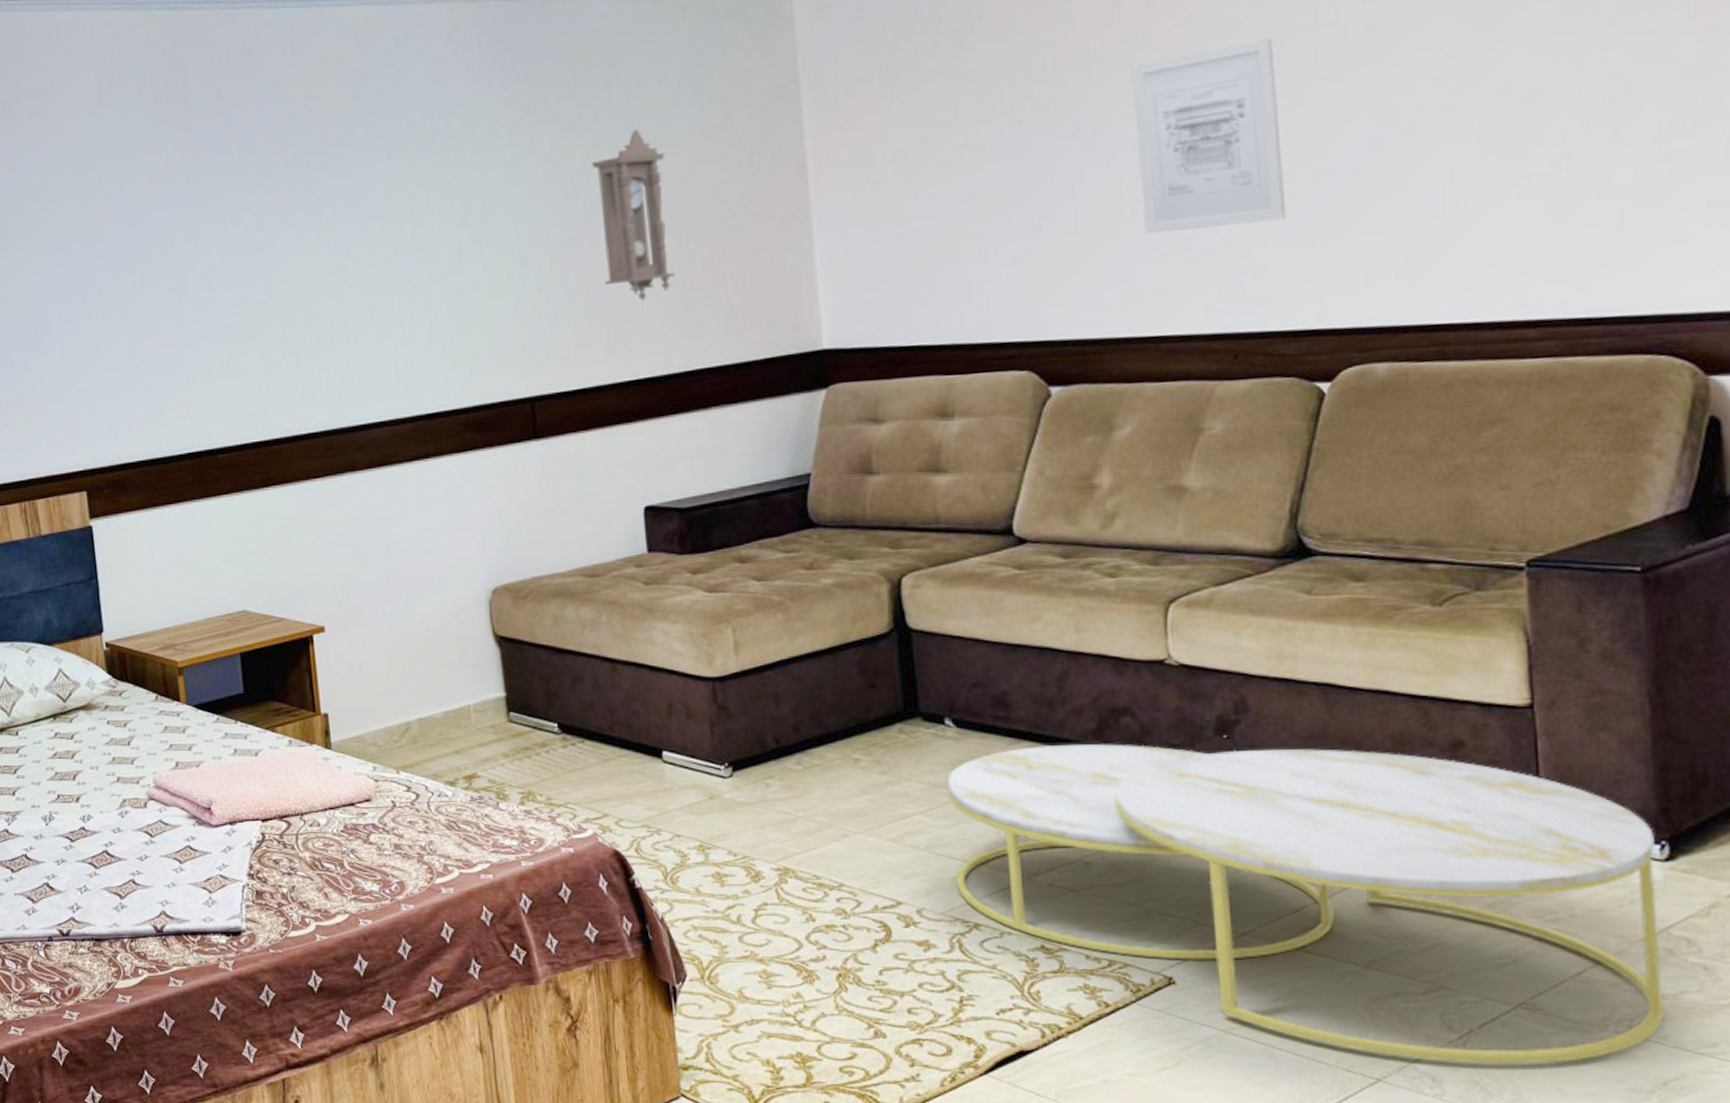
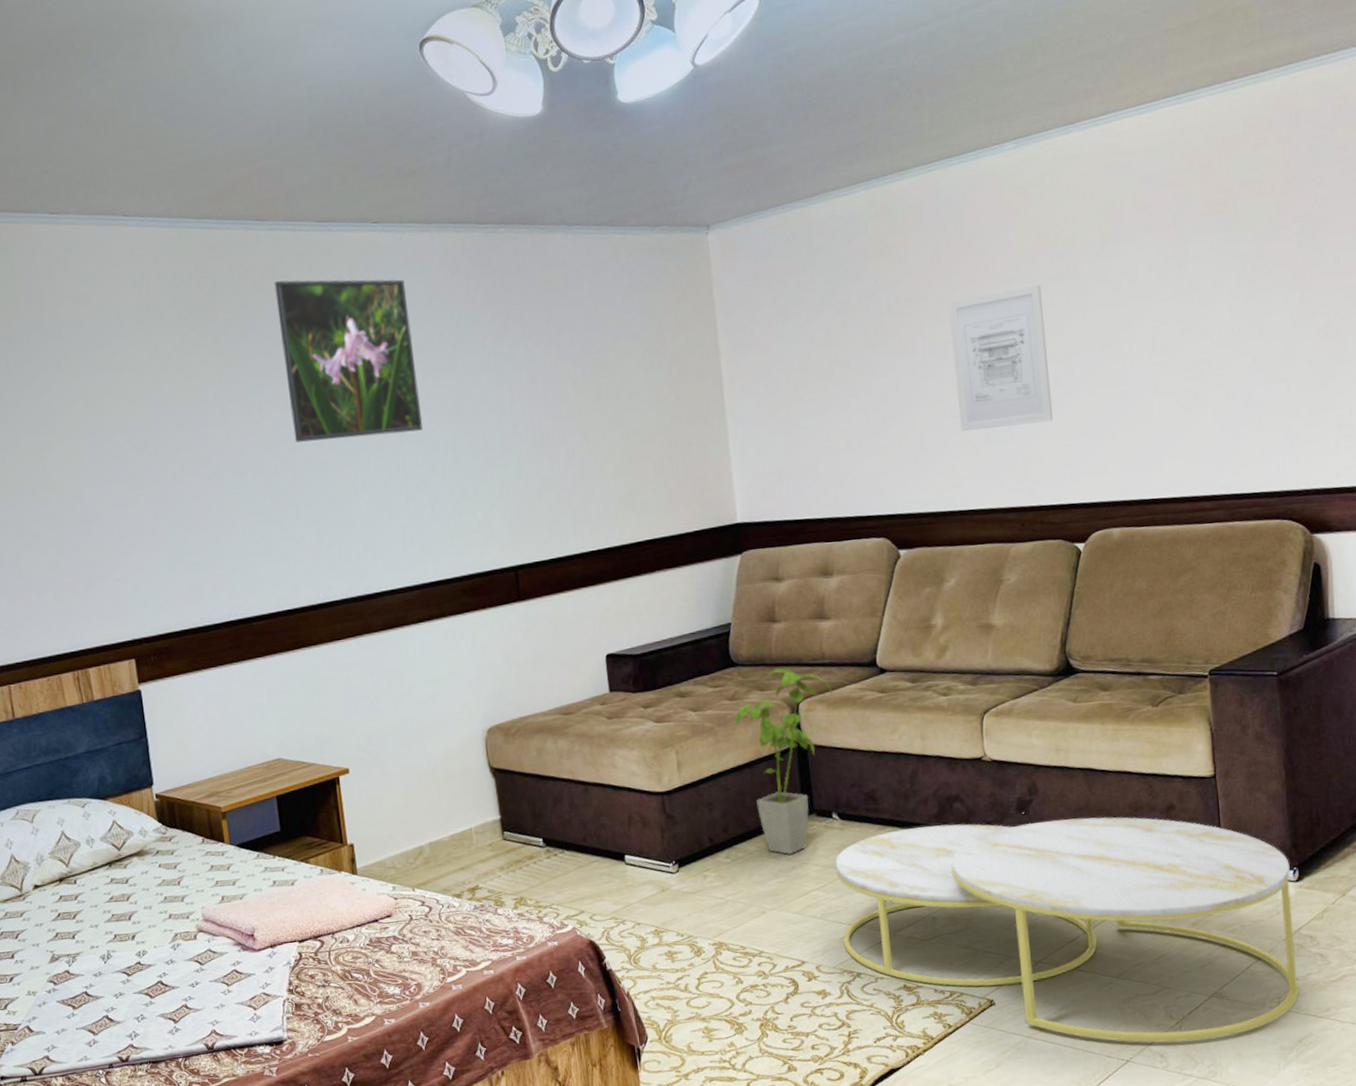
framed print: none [251,59,423,250] -> present [274,279,424,442]
pendulum clock: present [591,130,676,301] -> none [558,343,626,485]
house plant: none [814,532,950,766] -> present [735,668,833,855]

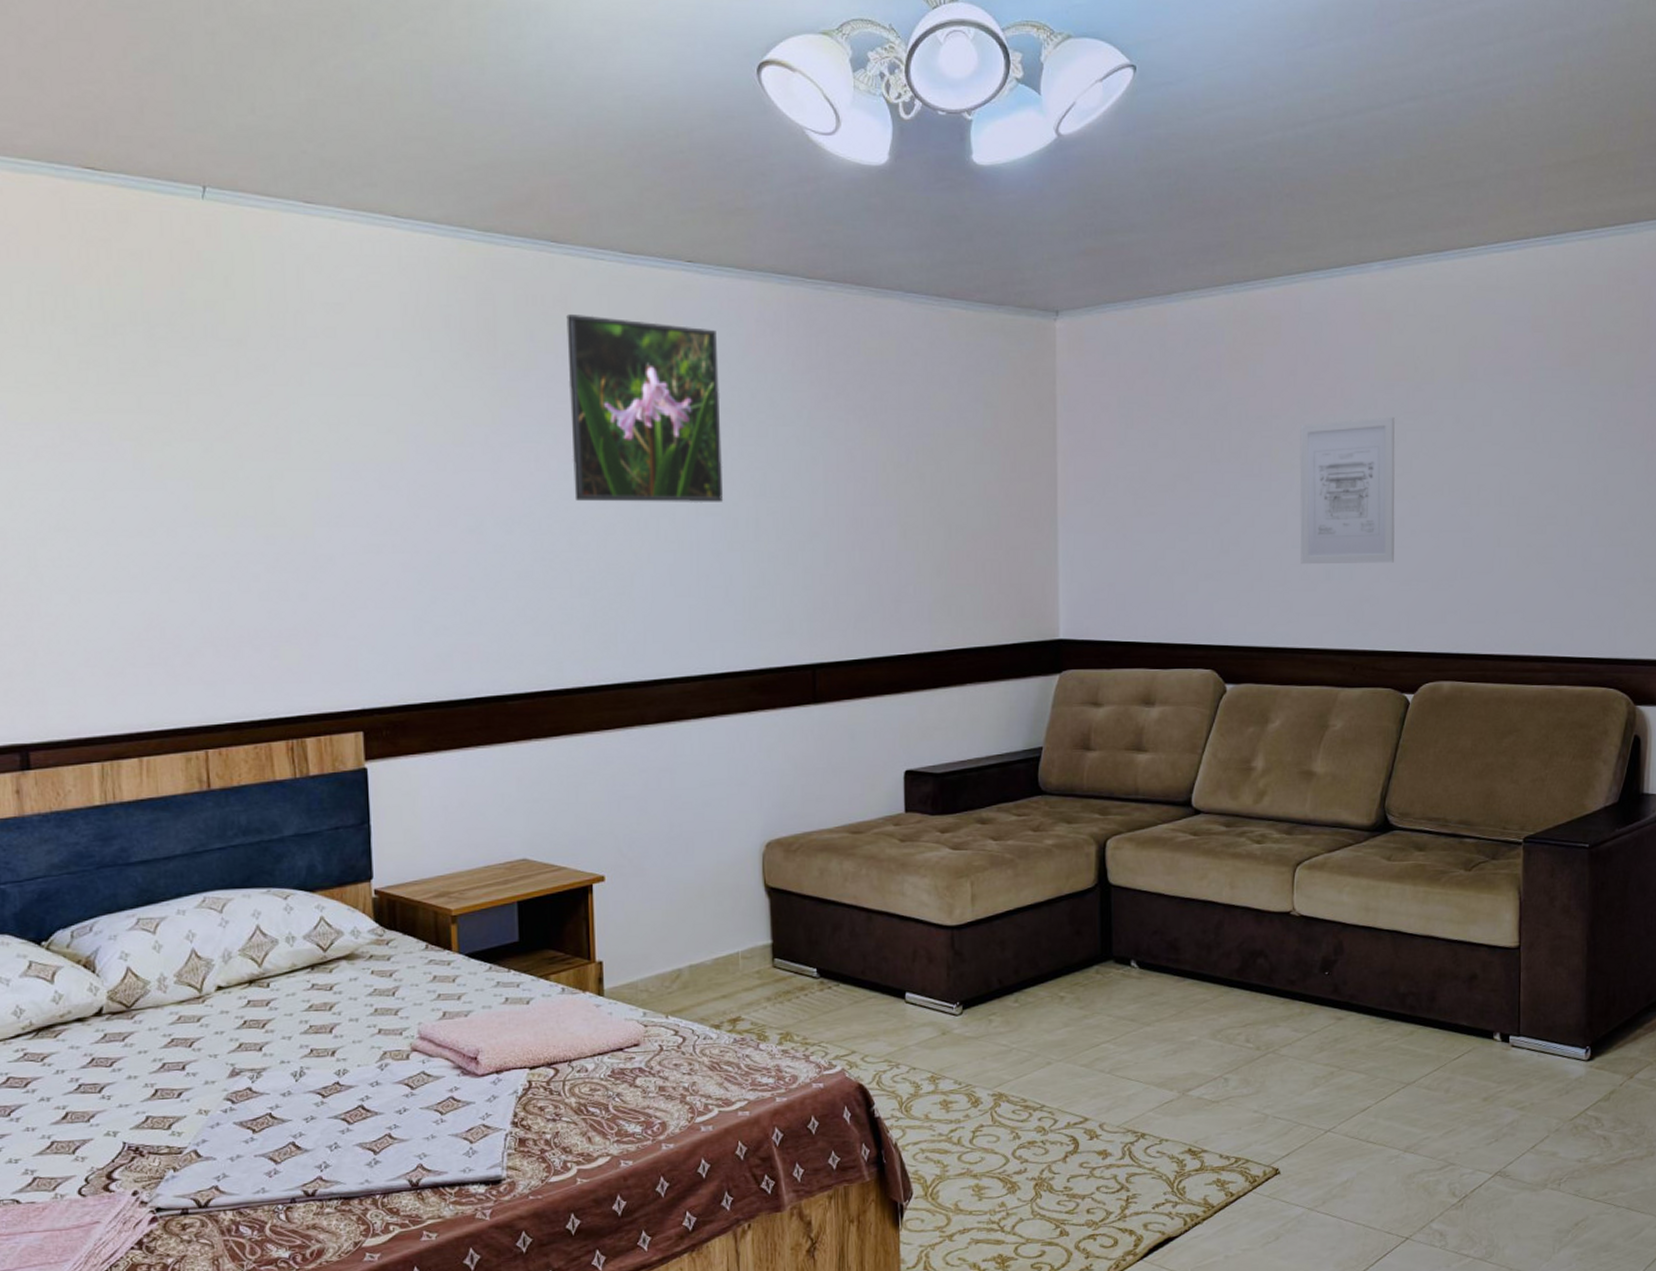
house plant: present [735,668,833,855] -> none [1038,801,1143,1002]
coffee table: present [835,817,1299,1042] -> none [1129,980,1583,1221]

